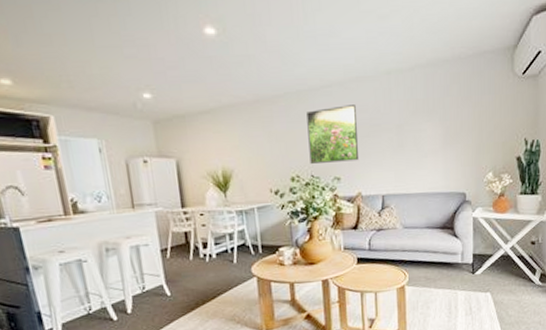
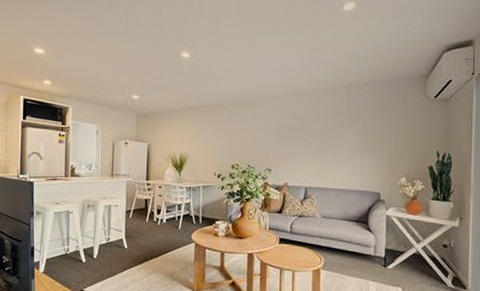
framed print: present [306,105,360,164] -> none [248,113,289,157]

